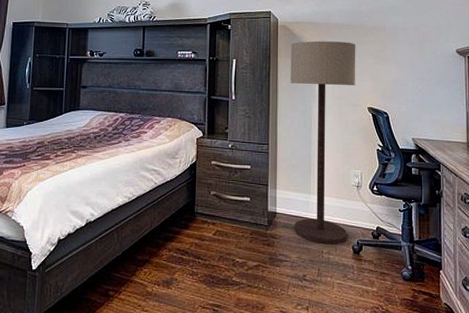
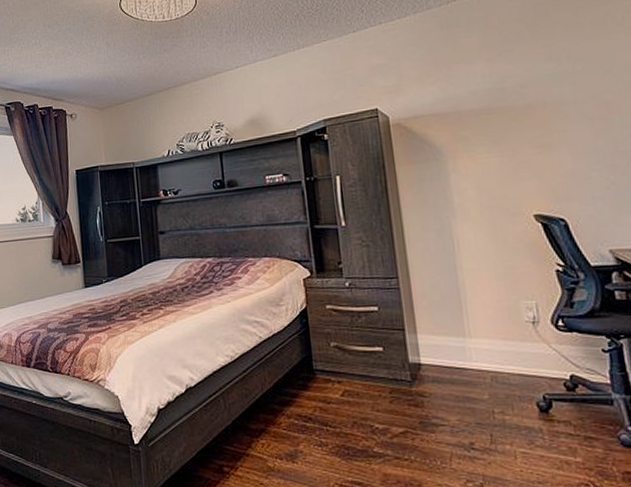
floor lamp: present [291,41,356,245] -> none [411,131,529,402]

